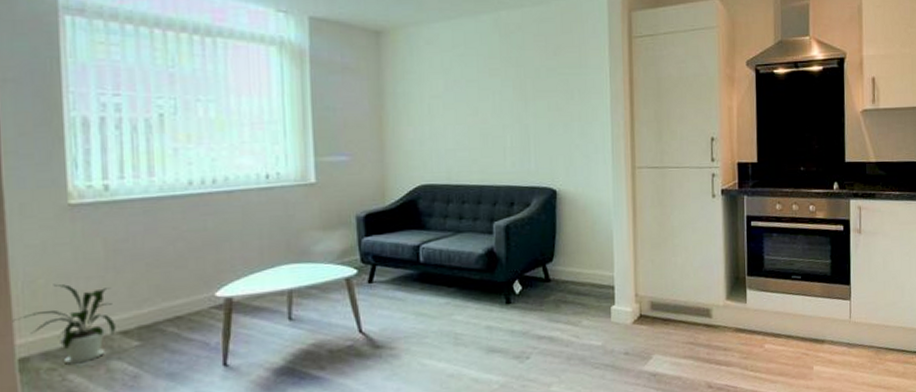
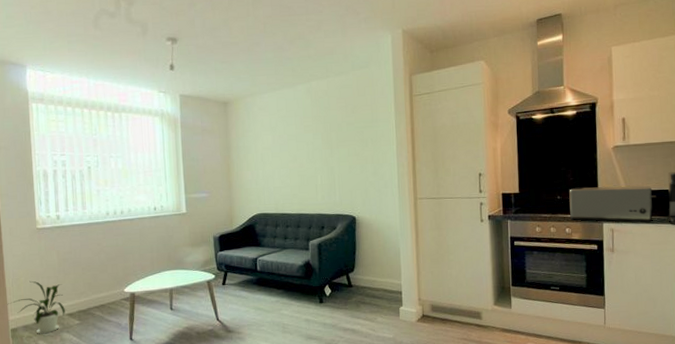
toaster: none [813,156,906,200] -> present [569,185,656,224]

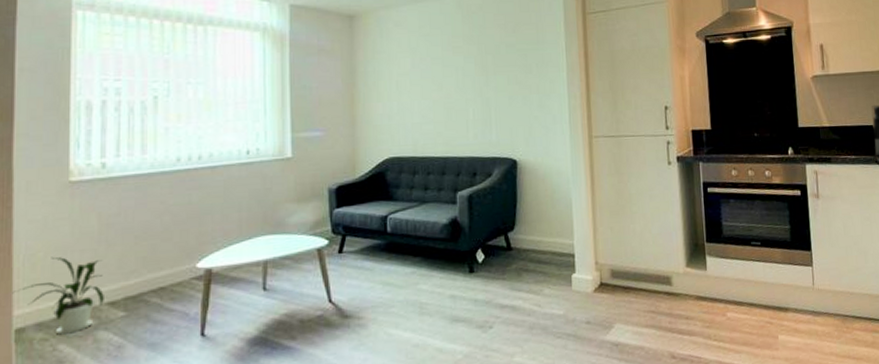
toaster: present [569,185,656,224] -> none [767,120,861,164]

